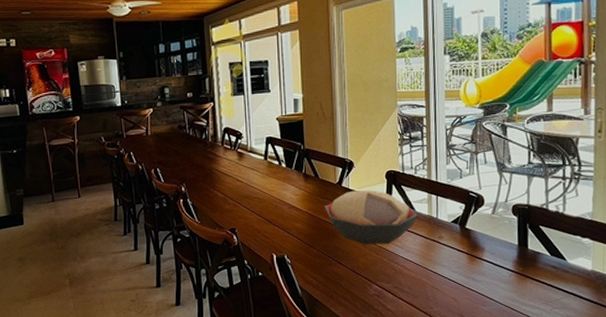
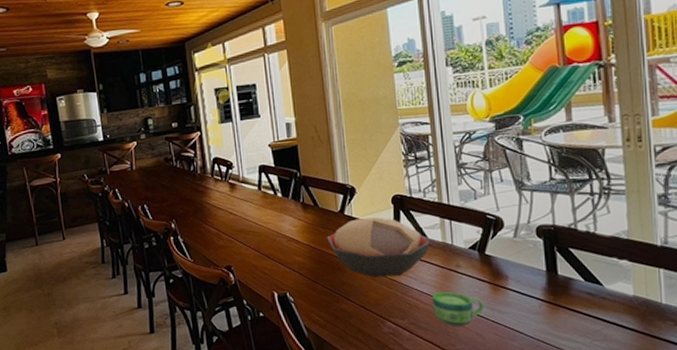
cup: none [415,260,461,292] -> present [432,292,484,327]

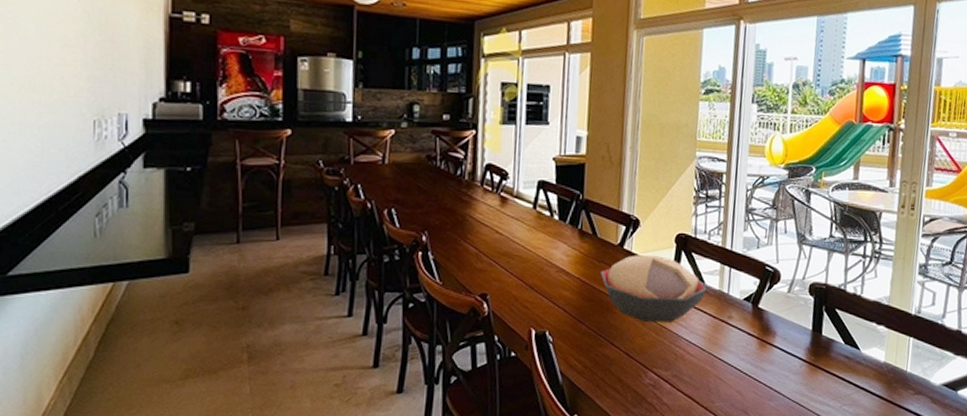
cup: present [432,292,484,327] -> none [698,344,749,383]

